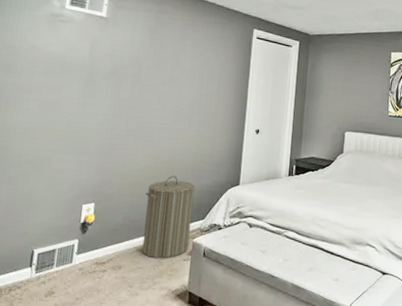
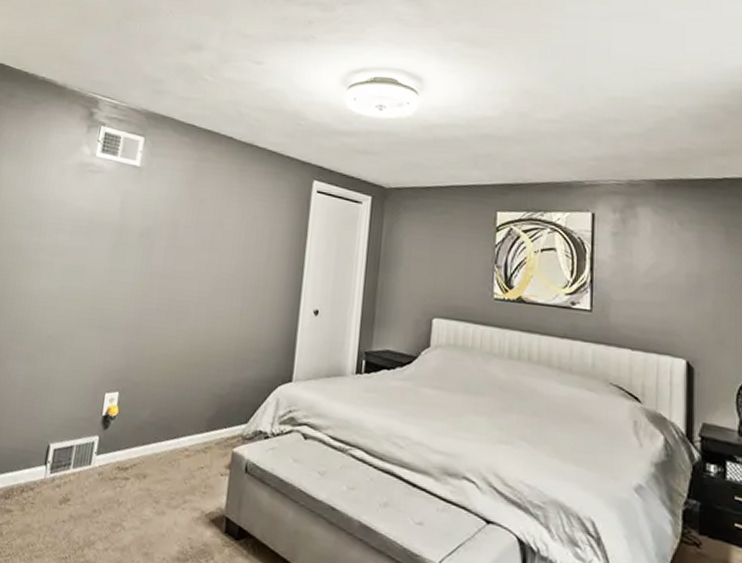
laundry hamper: present [142,175,195,259] -> none [171,364,237,471]

